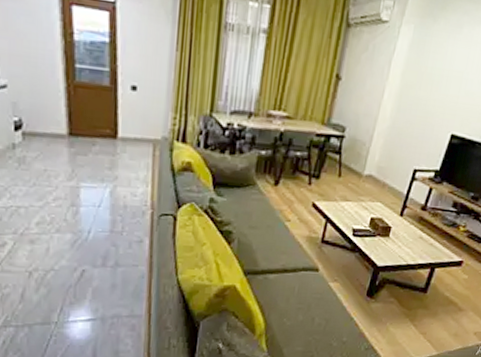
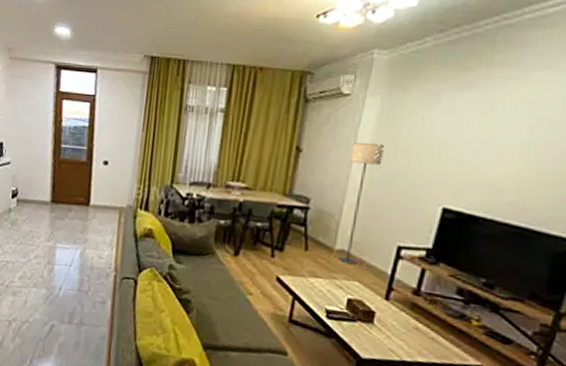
floor lamp: none [366,72,413,188] -> present [338,143,385,265]

